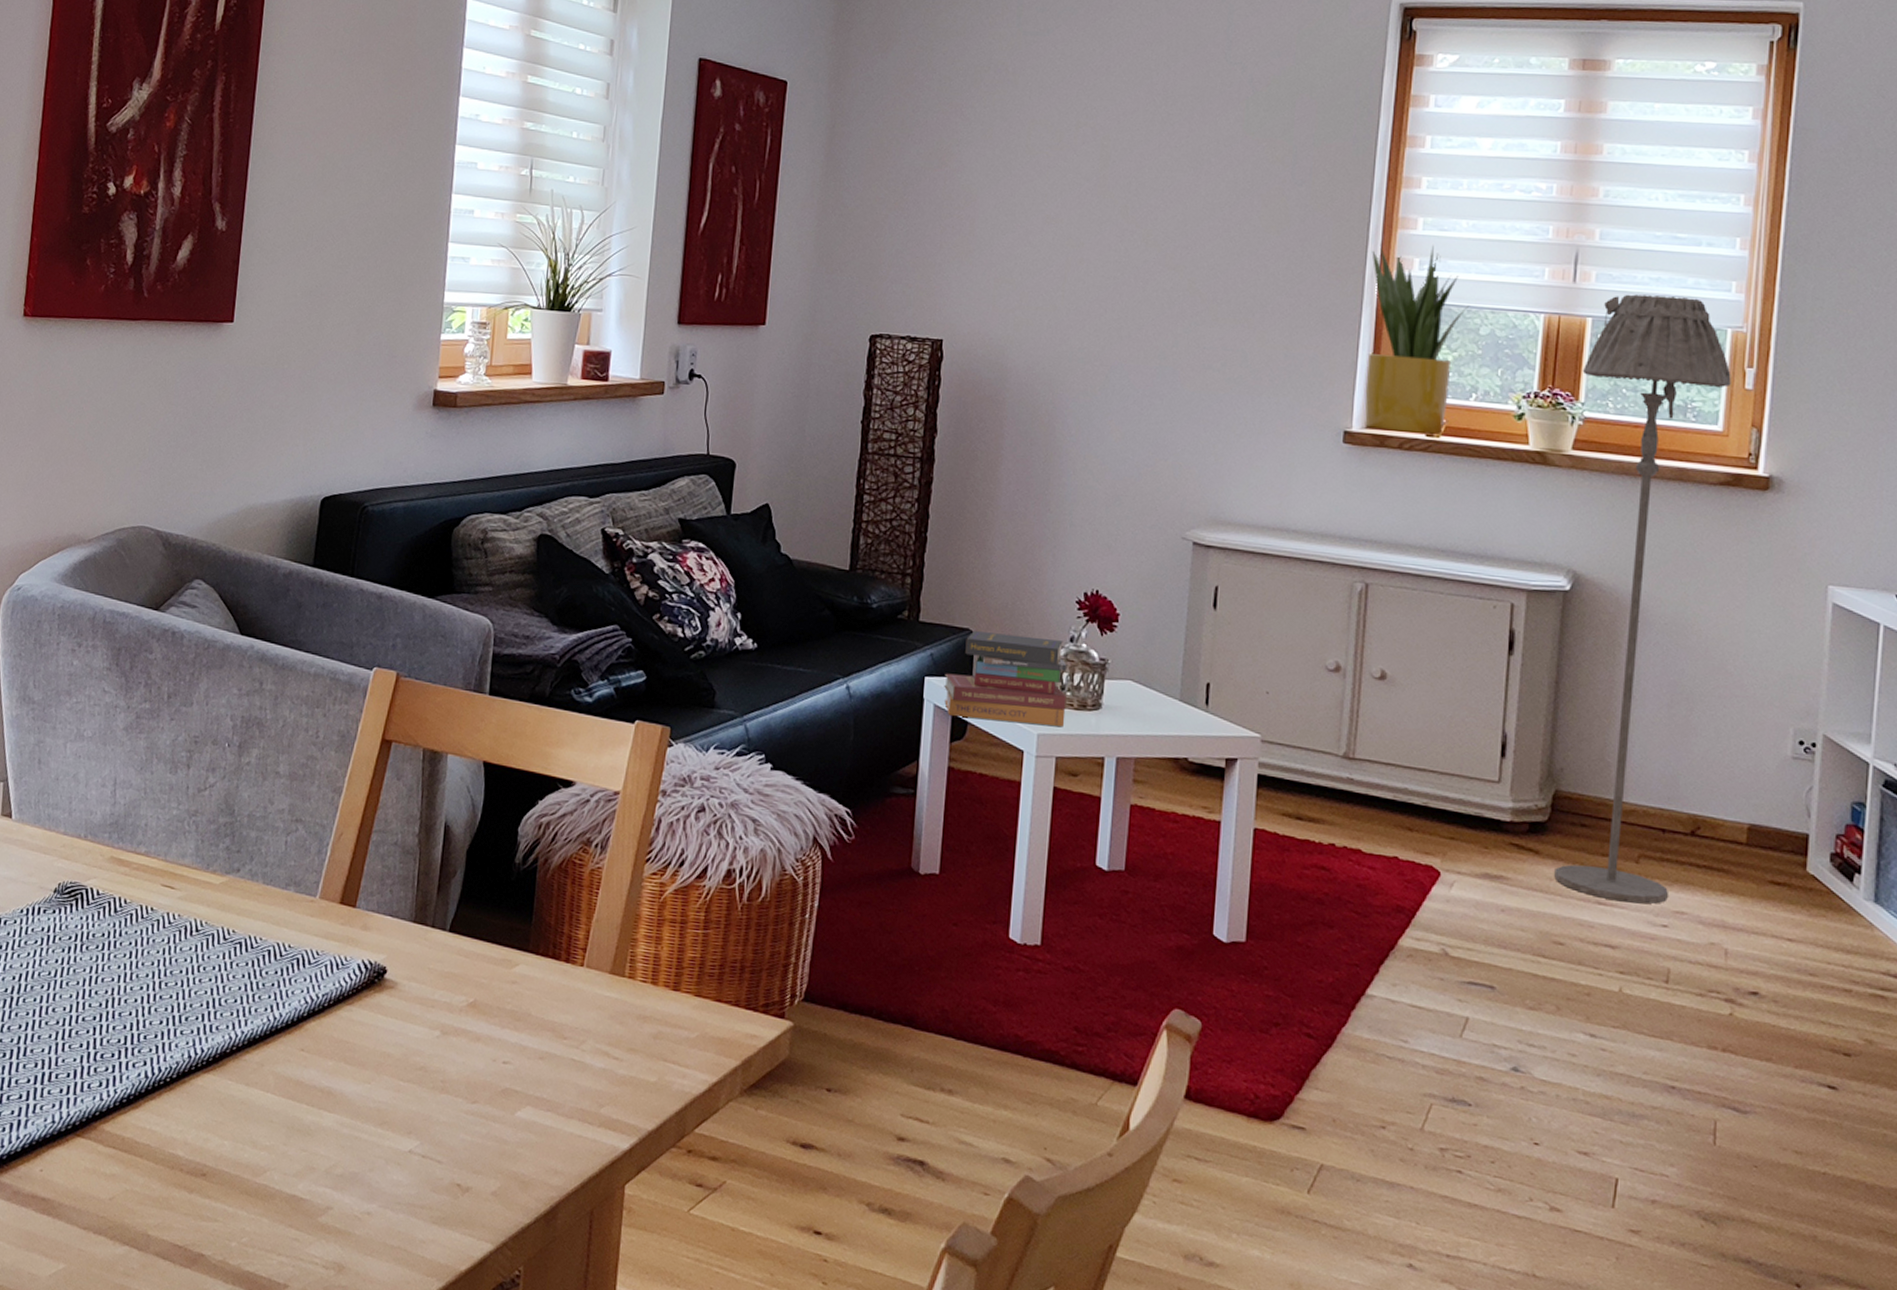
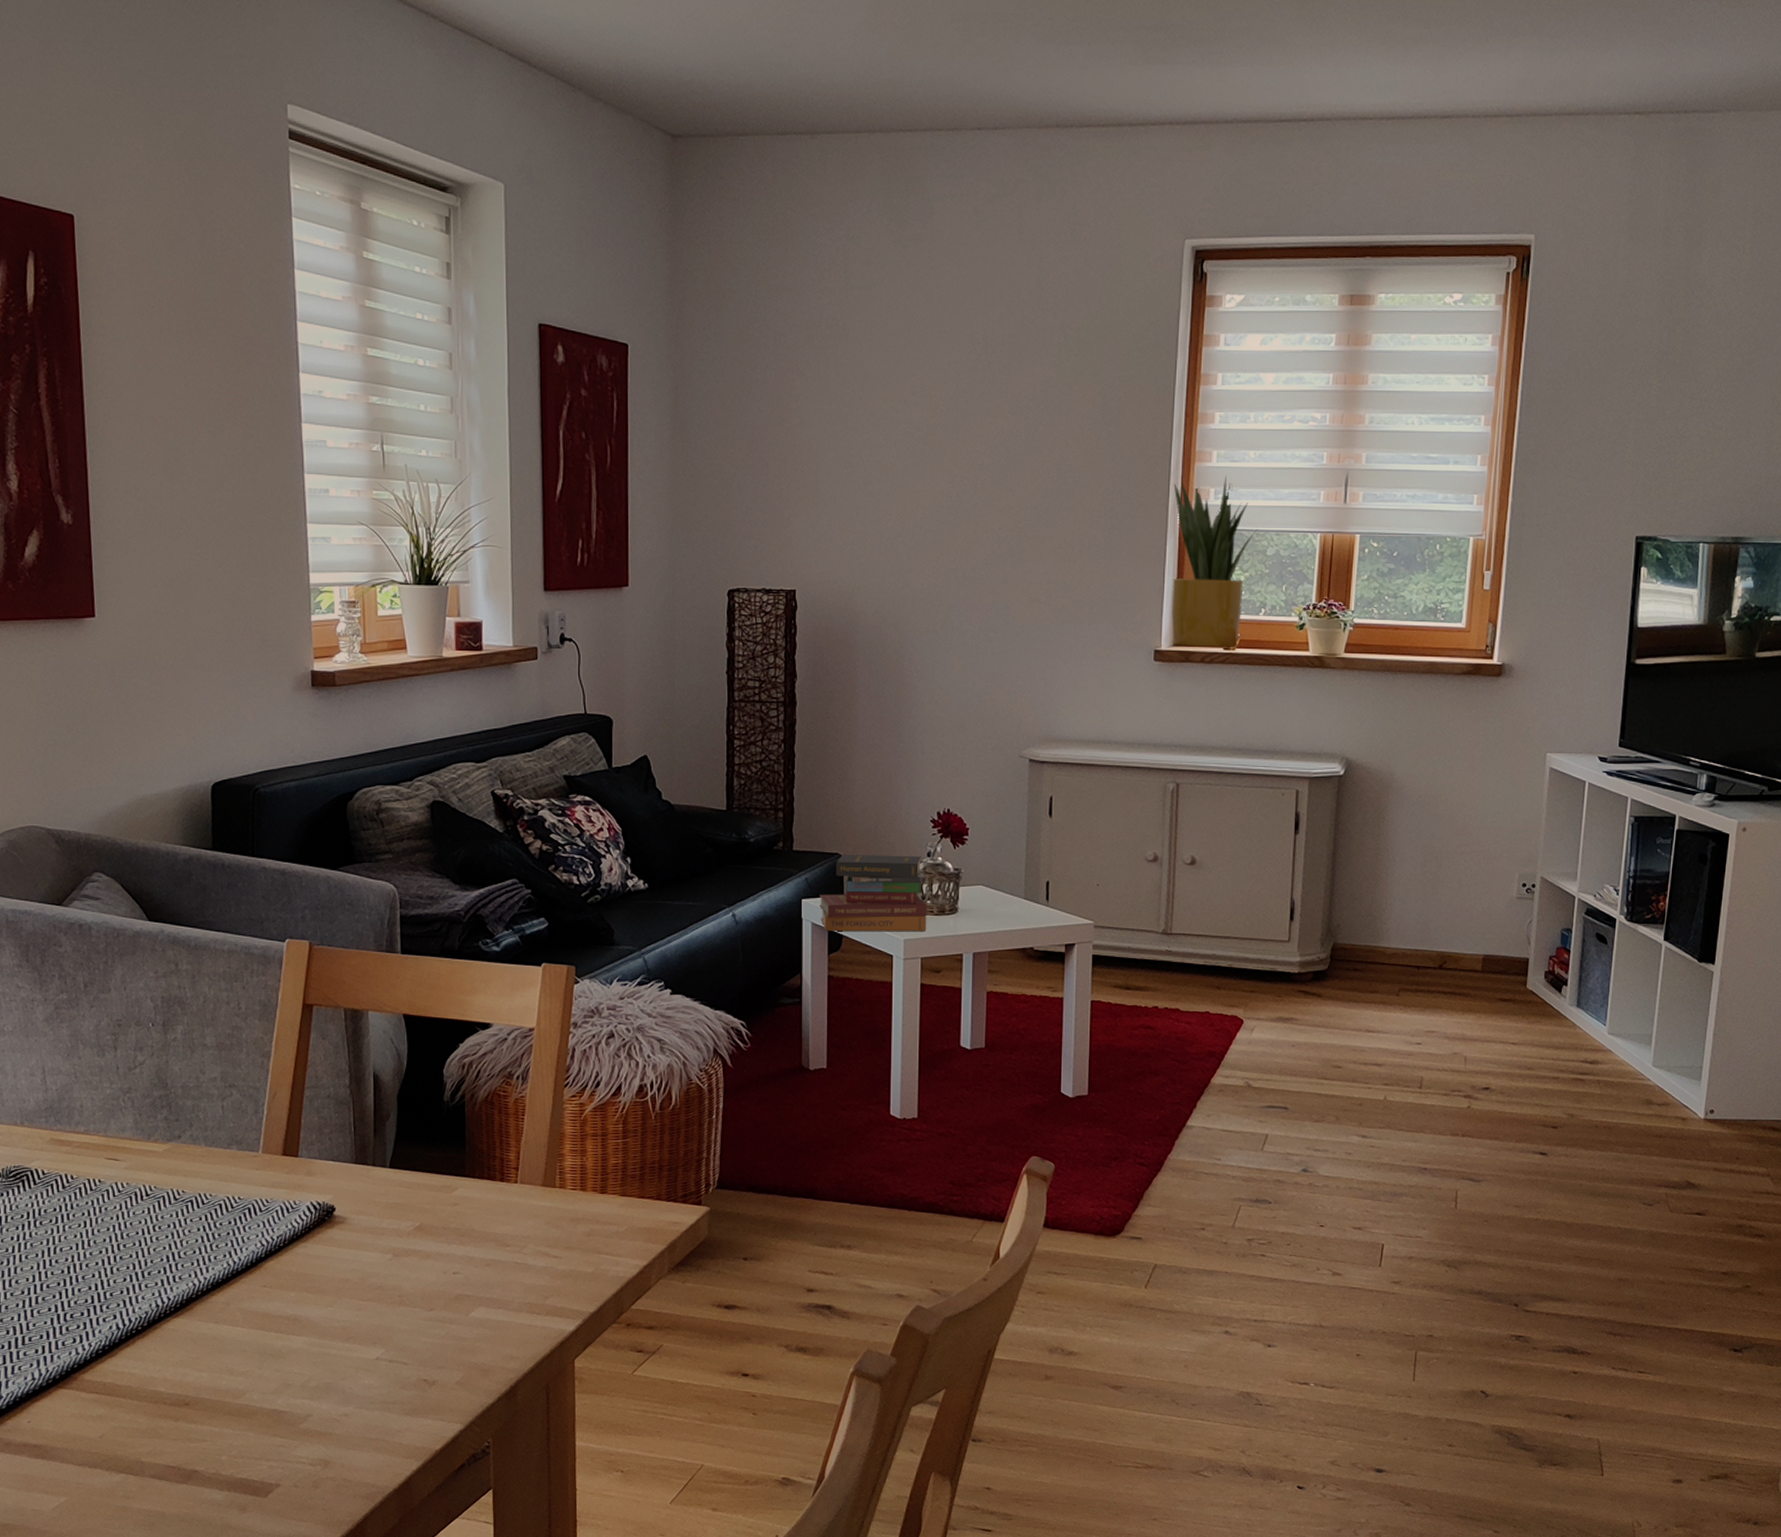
floor lamp: present [1554,294,1731,904] -> none [1333,511,1473,1028]

